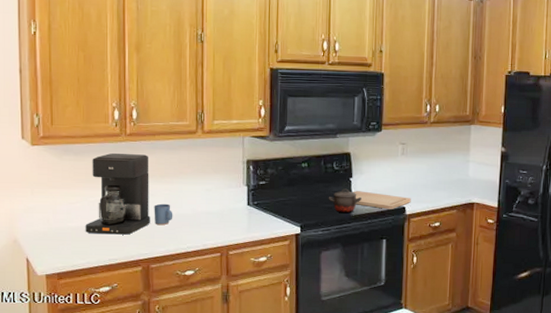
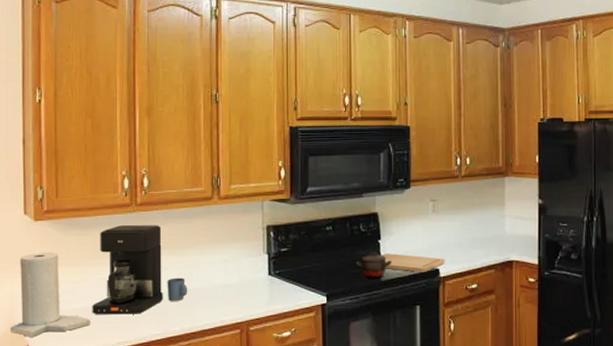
paper towel: none [10,174,84,251] -> present [9,251,91,337]

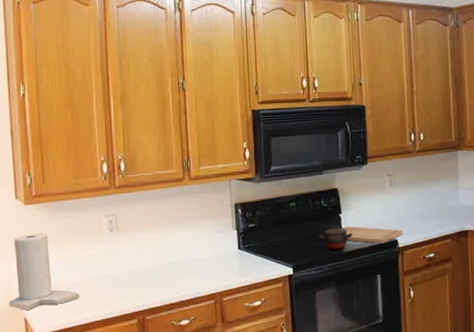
coffee maker: present [92,225,163,315] -> none [80,205,143,289]
mug: present [167,277,188,302] -> none [146,253,166,276]

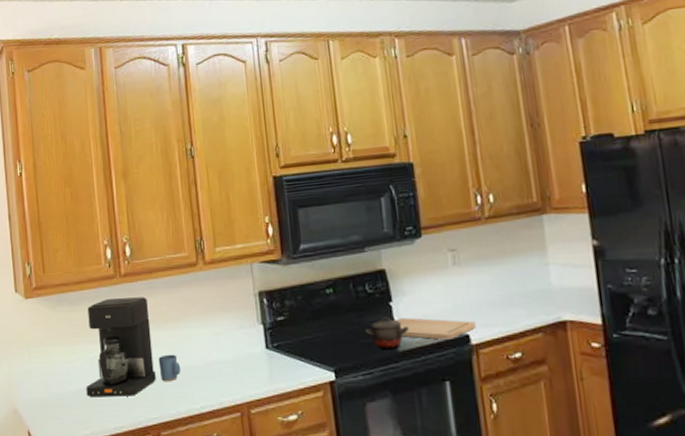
paper towel: present [8,232,80,310] -> none [10,330,86,422]
coffee maker: none [80,205,143,289] -> present [86,297,156,397]
mug: none [146,253,166,276] -> present [158,354,181,382]

